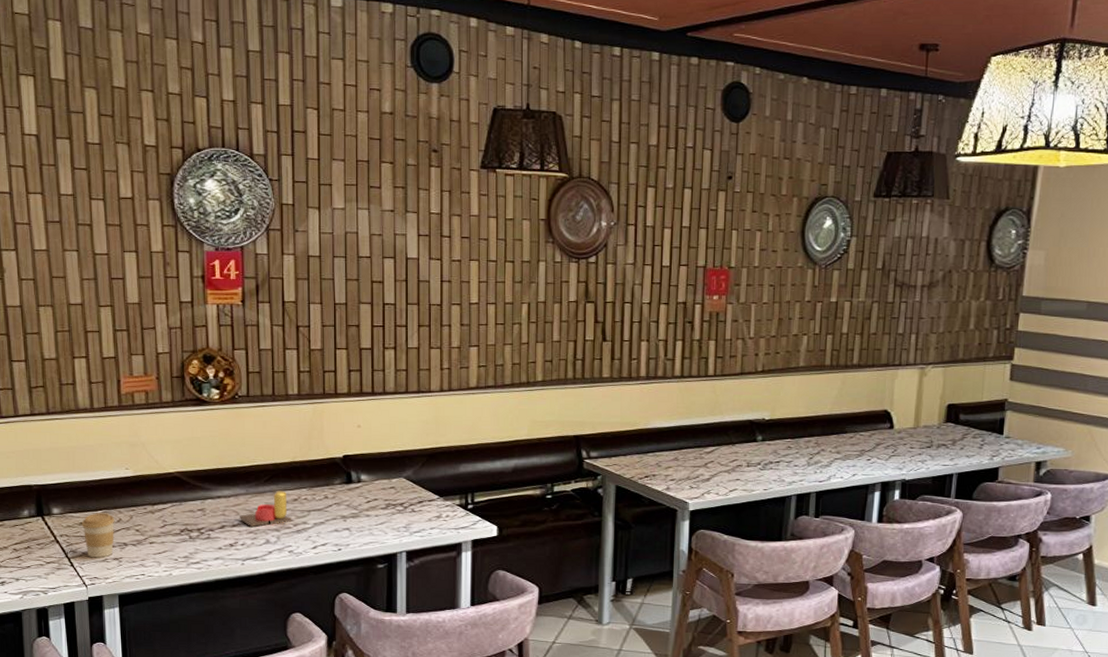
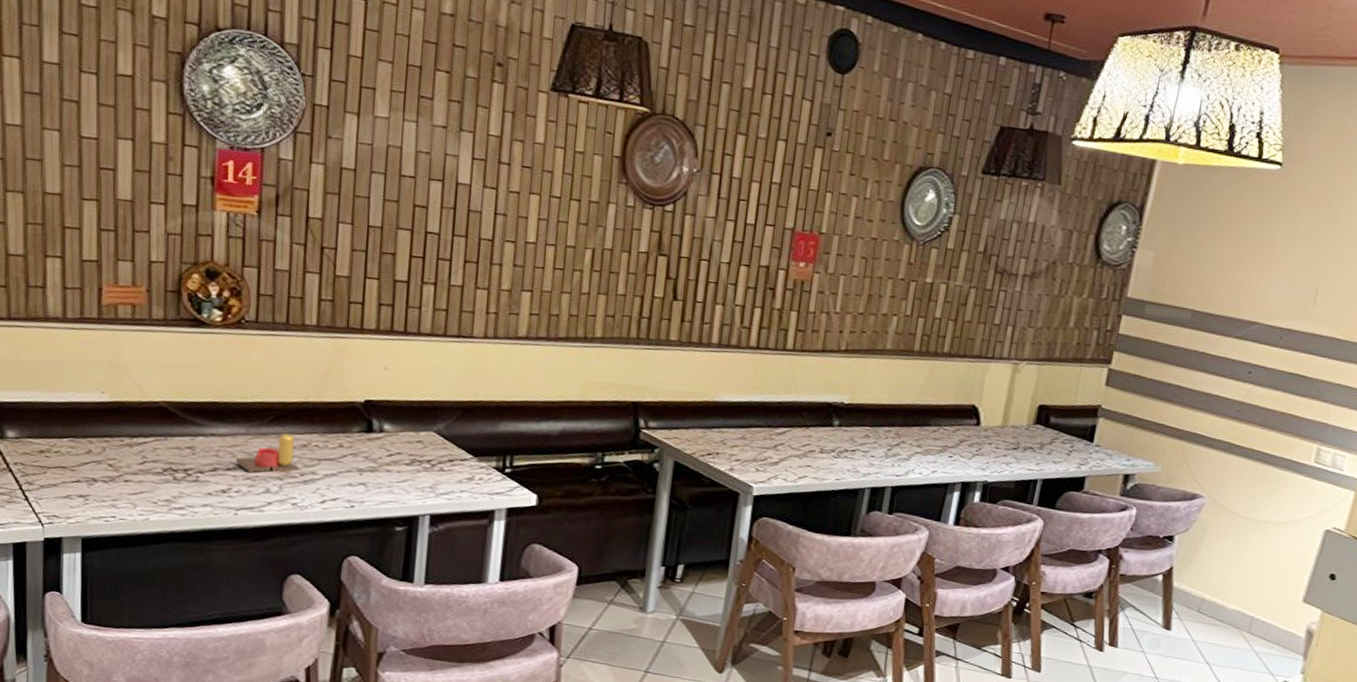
coffee cup: present [81,513,115,558] -> none [41,440,84,493]

